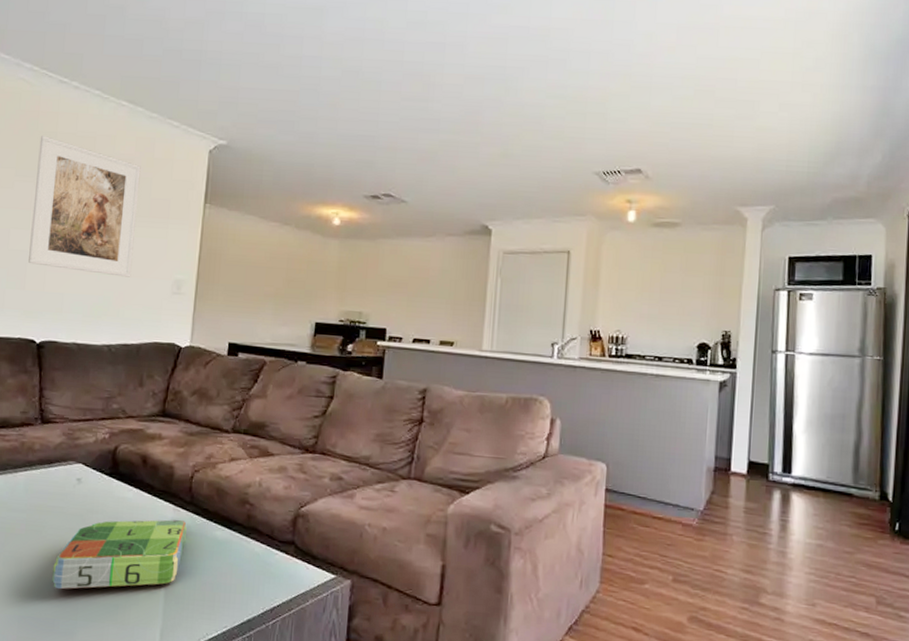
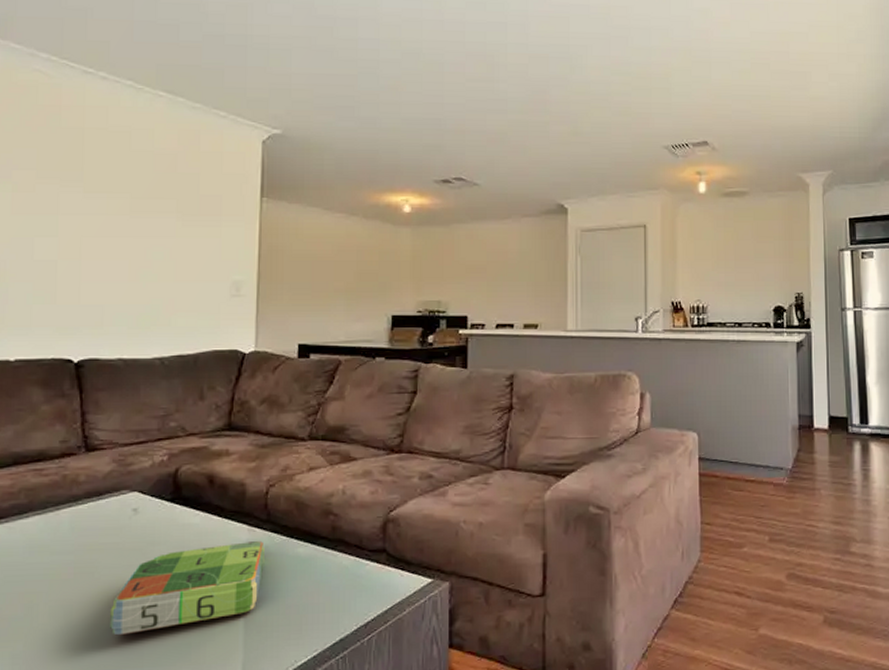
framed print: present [27,136,141,277] -> none [57,132,186,282]

